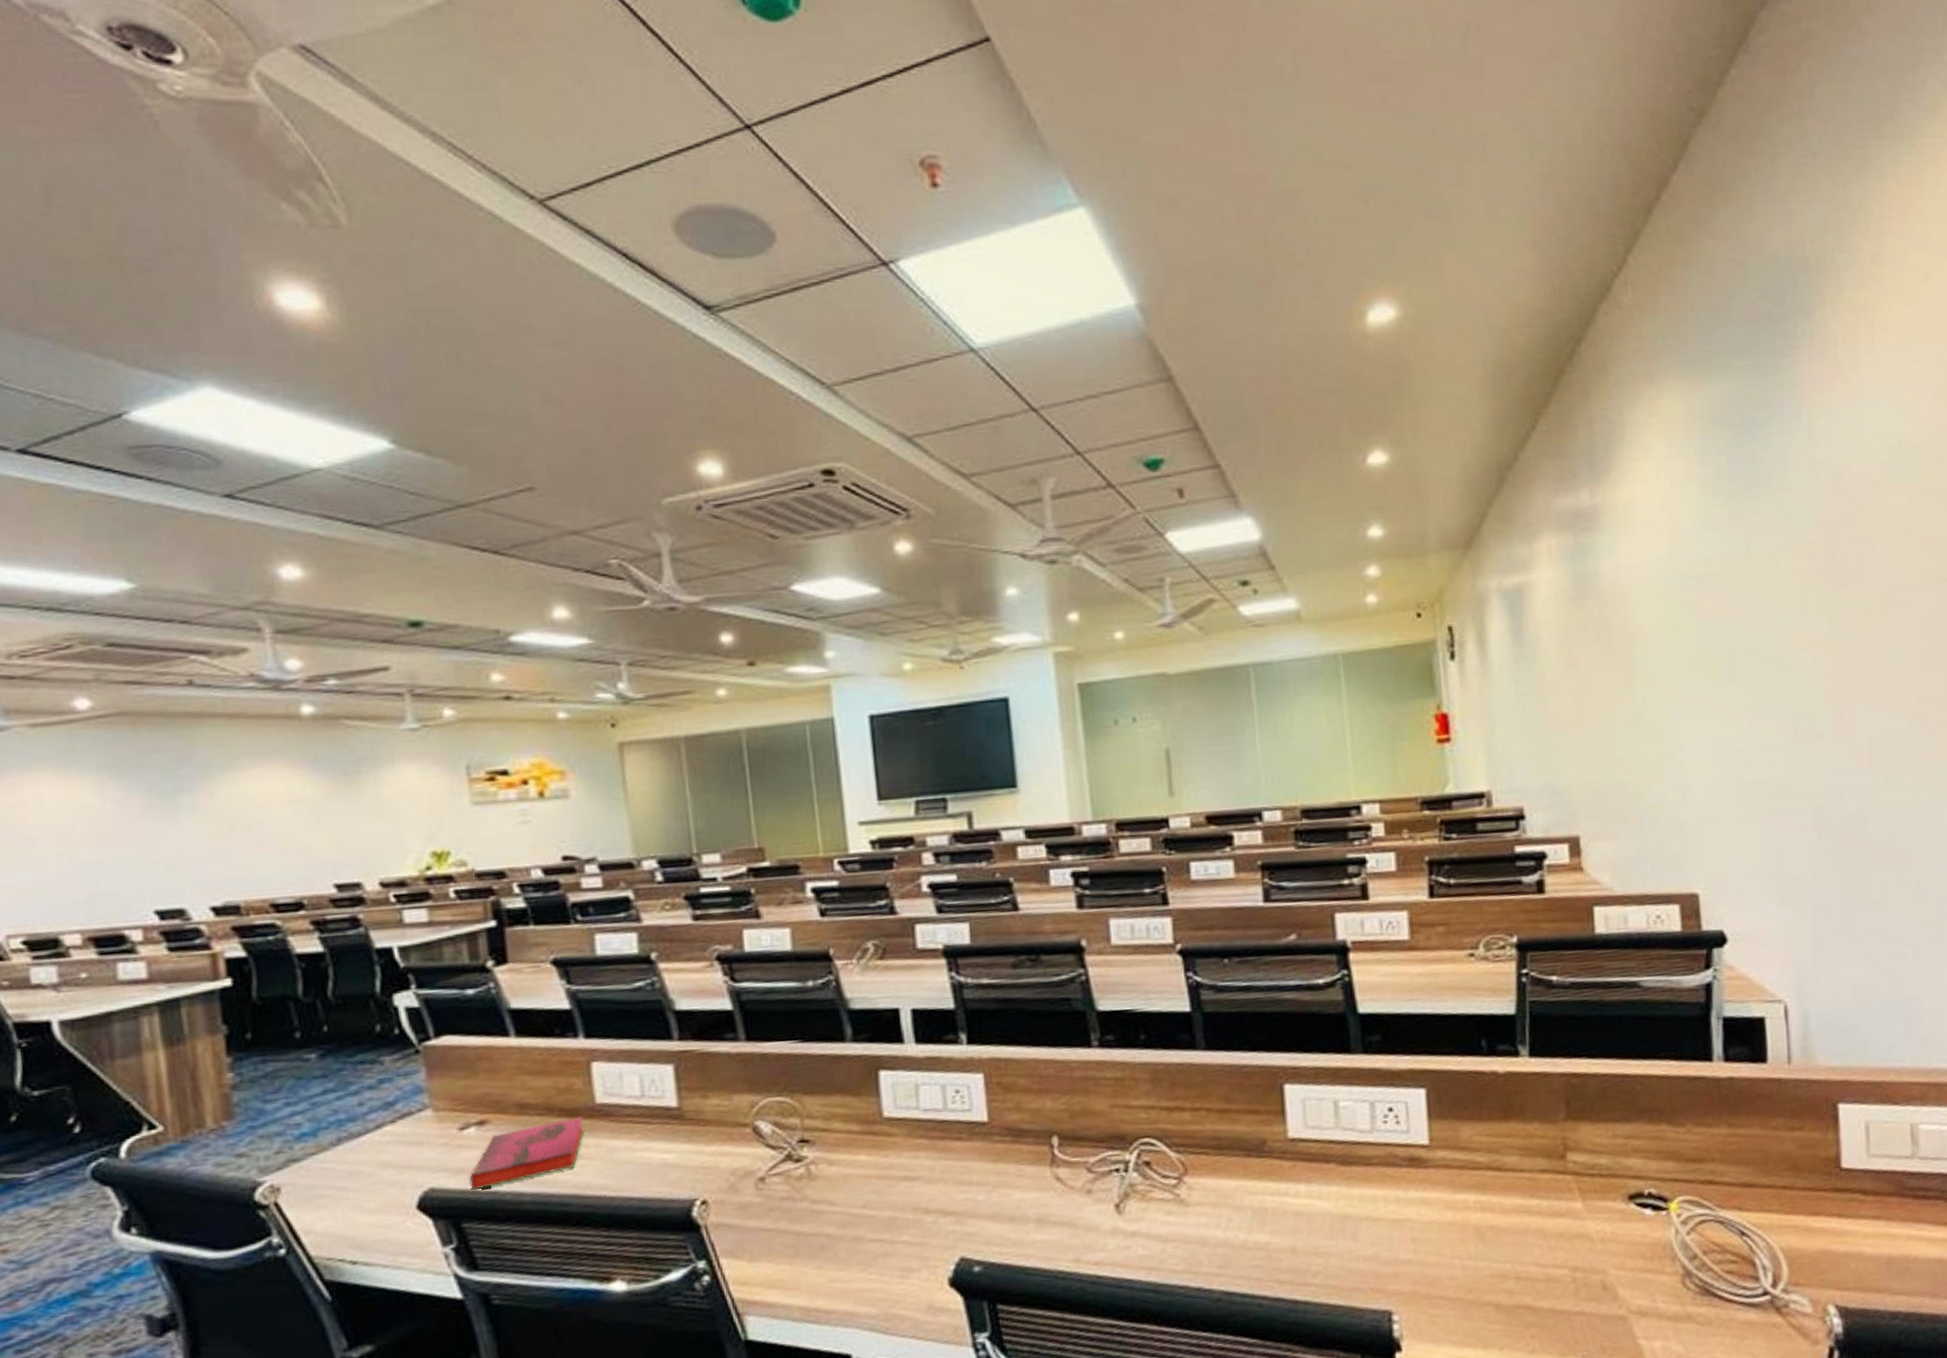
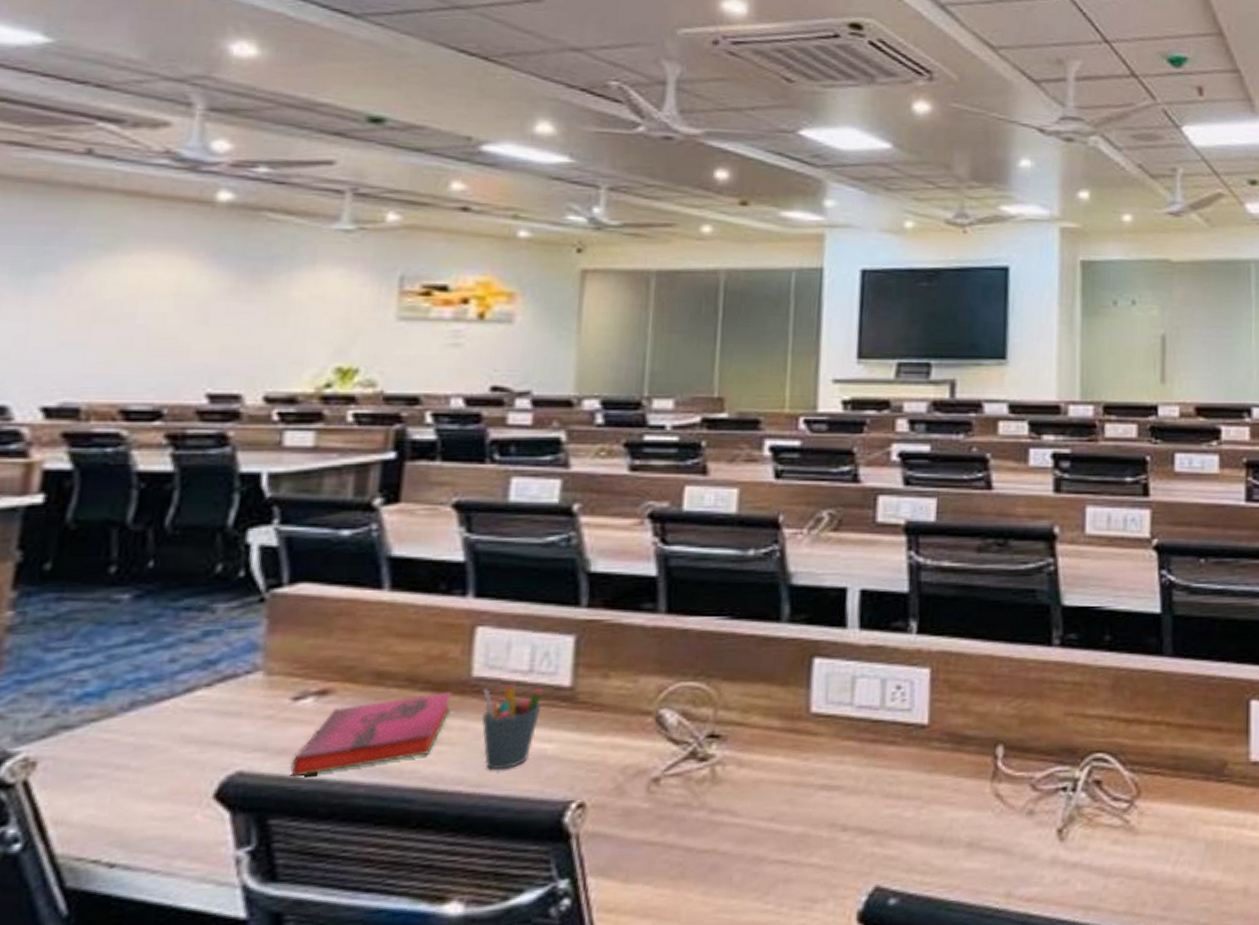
pen holder: none [607,1108,658,1177] -> present [481,685,543,769]

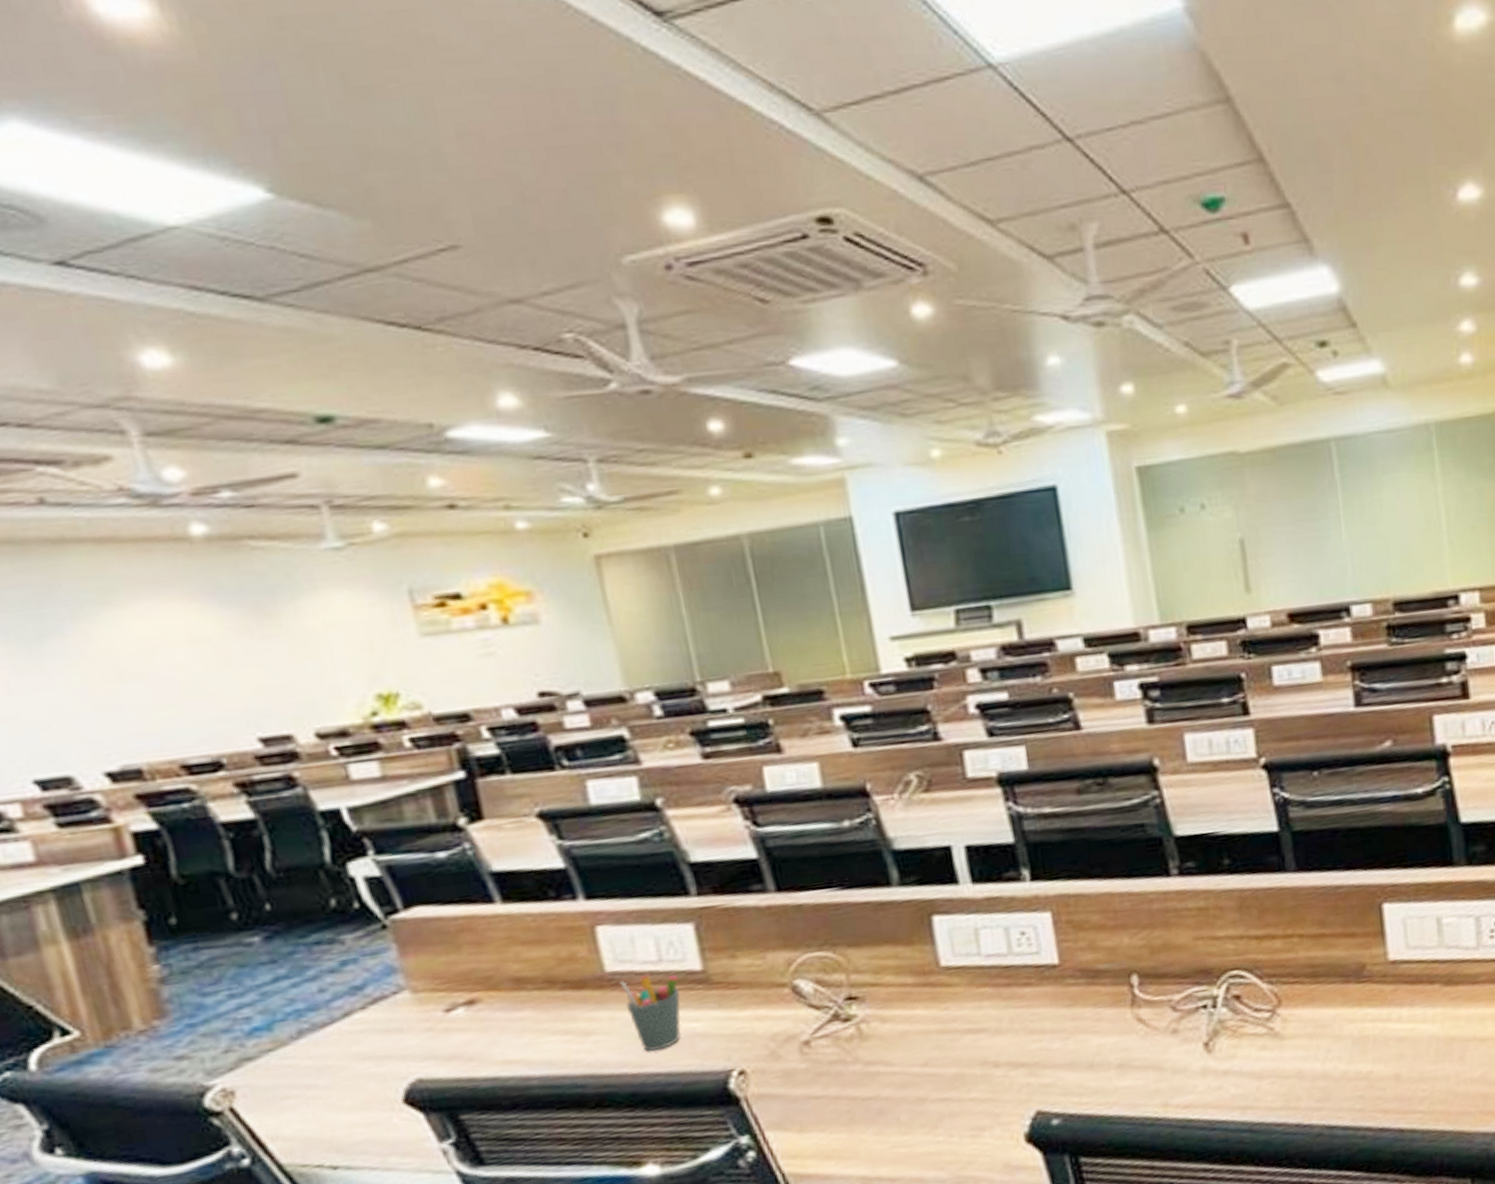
hardback book: present [290,692,452,778] -> none [463,988,595,1078]

